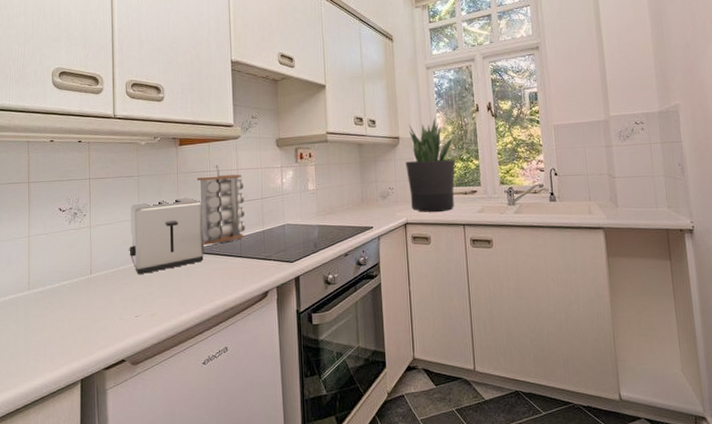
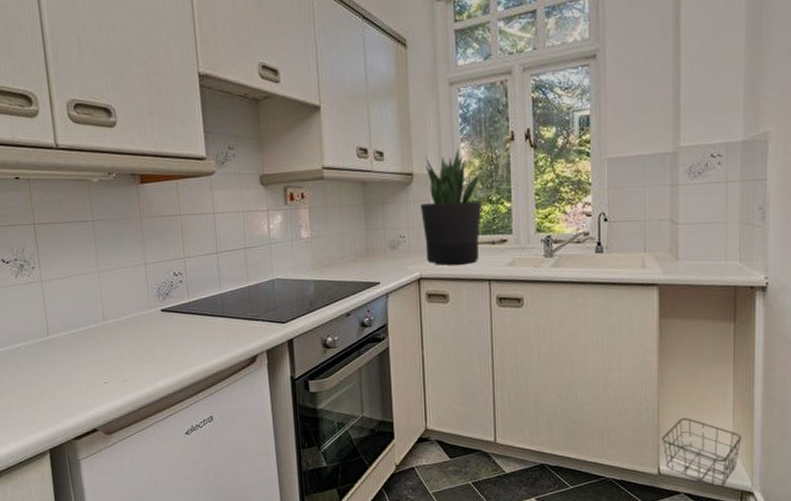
toaster: present [127,196,205,274] -> none [87,245,180,336]
spice rack: present [190,164,245,246] -> none [158,207,227,304]
basket: none [619,347,689,413] -> present [662,418,741,488]

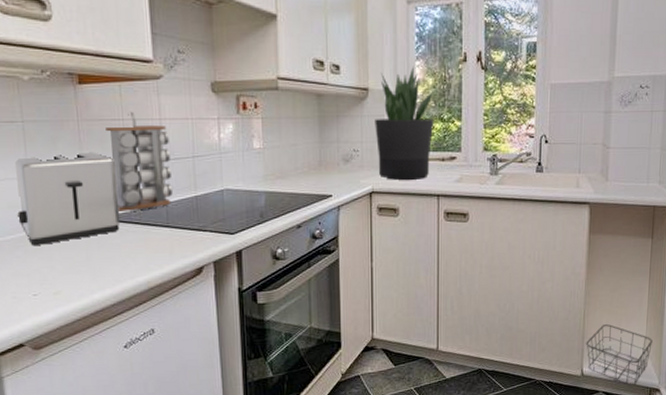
toaster: none [87,245,180,336] -> present [14,150,121,245]
spice rack: none [158,207,227,304] -> present [97,111,172,213]

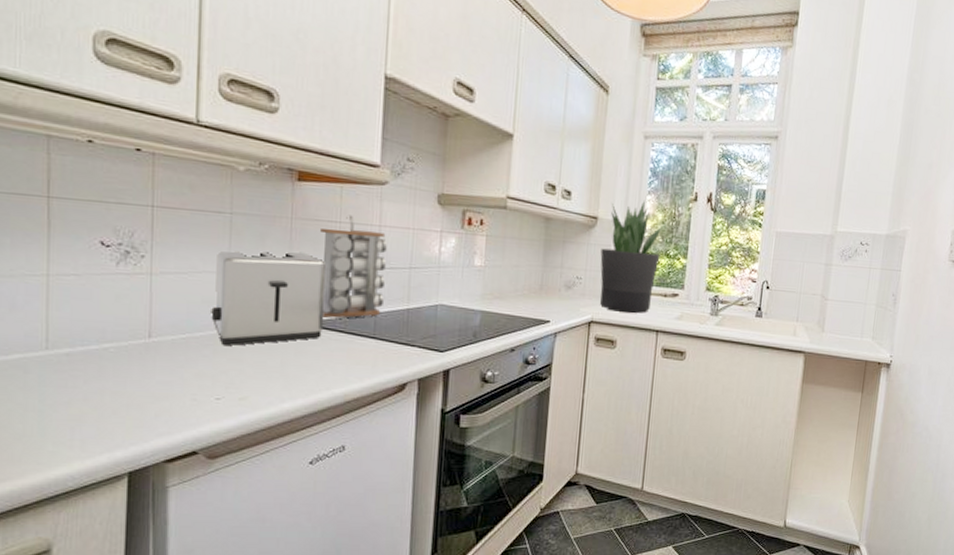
basket: present [586,324,653,386] -> none [791,476,856,541]

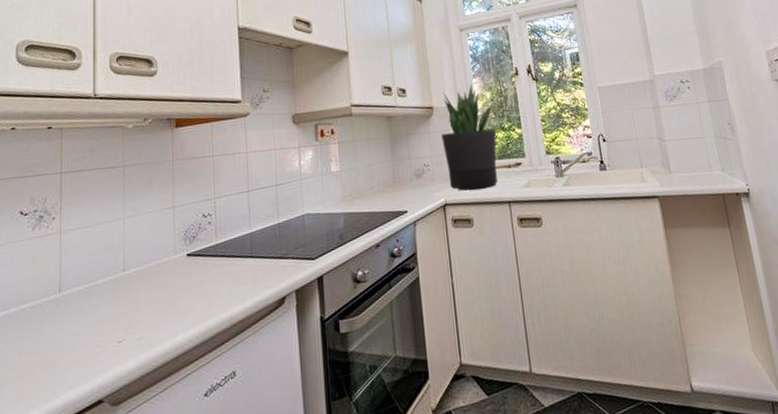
toaster: present [208,250,327,346] -> none [107,187,207,288]
spice rack: present [308,214,387,319] -> none [188,147,256,247]

